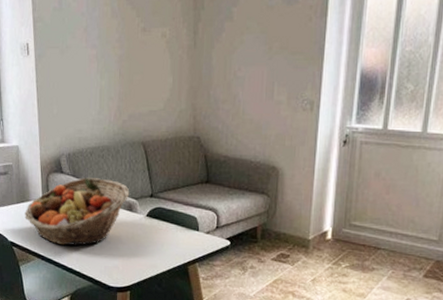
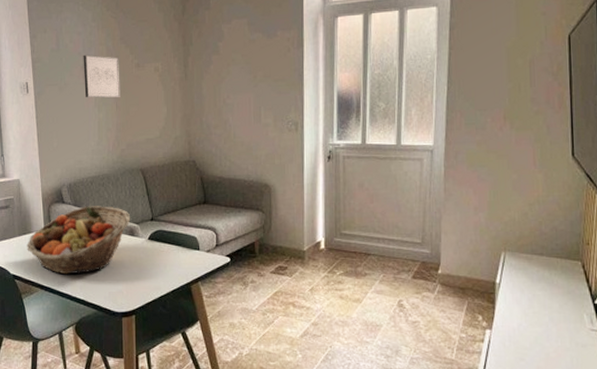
wall art: none [86,15,125,64] -> present [83,54,120,98]

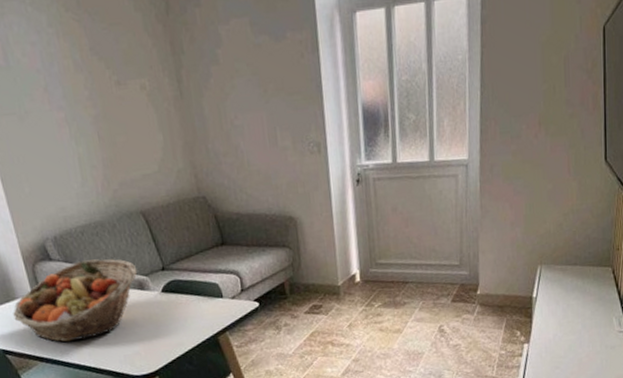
wall art: present [83,54,120,98] -> none [43,71,102,129]

